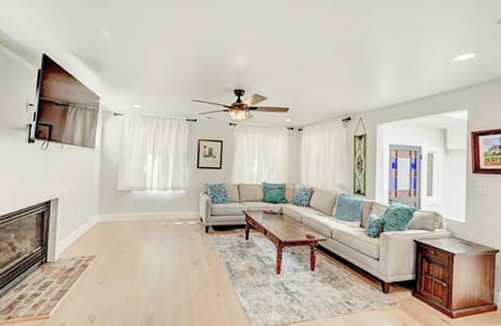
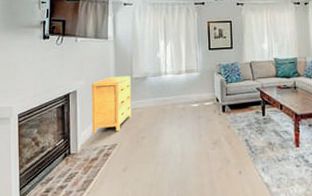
dresser: none [71,187,115,244] -> present [91,76,132,134]

